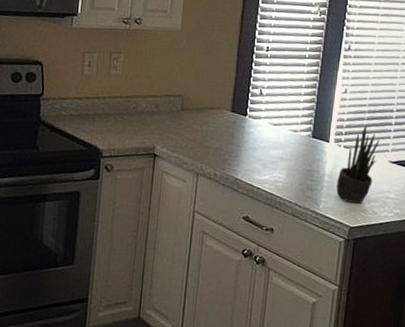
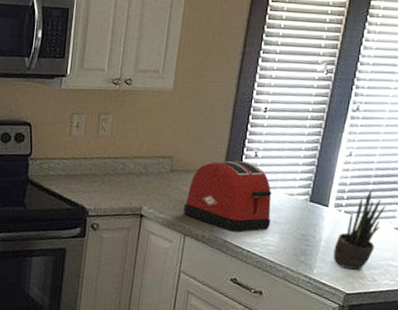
toaster: none [195,99,278,169] -> present [183,161,272,232]

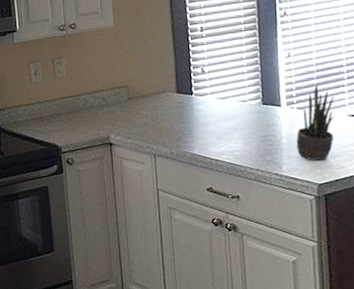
toaster: present [183,161,272,232] -> none [147,78,232,145]

